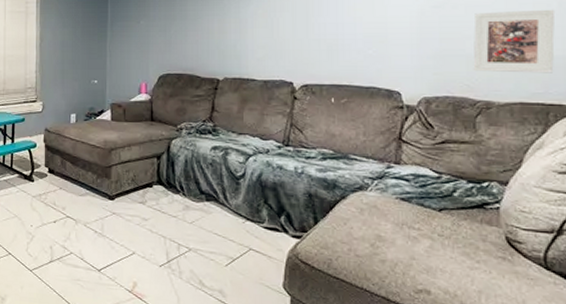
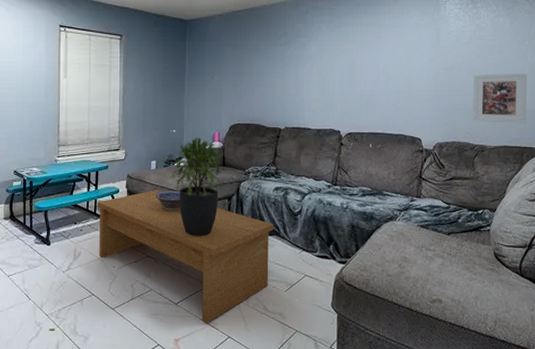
coffee table: none [13,145,211,294] -> present [97,190,273,323]
decorative bowl: none [75,147,103,169] -> present [155,191,180,211]
potted plant: none [90,88,151,198] -> present [169,137,223,236]

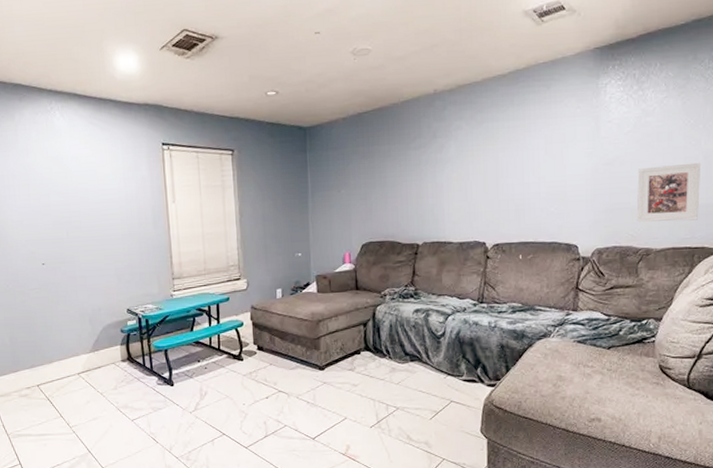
coffee table: present [97,190,273,323] -> none [220,320,415,456]
decorative bowl: present [155,191,180,211] -> none [283,320,311,342]
potted plant: present [169,137,223,236] -> none [297,259,357,367]

